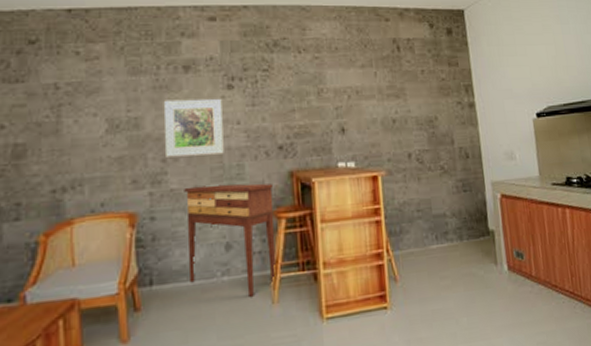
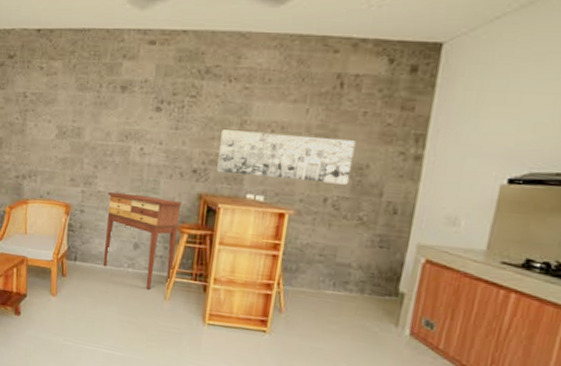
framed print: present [164,99,224,157] -> none [98,115,149,169]
wall art: none [301,97,424,145] -> present [217,129,356,185]

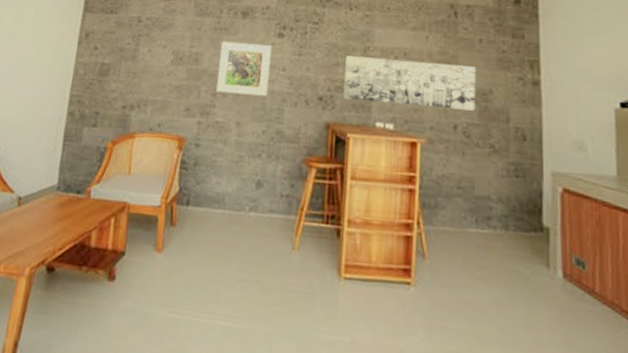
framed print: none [98,115,149,169] -> present [216,41,272,96]
console table: present [102,191,182,289] -> none [220,122,309,237]

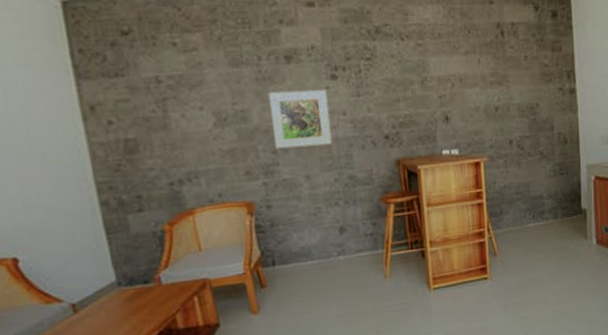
wall art: present [343,56,476,111] -> none [405,83,525,134]

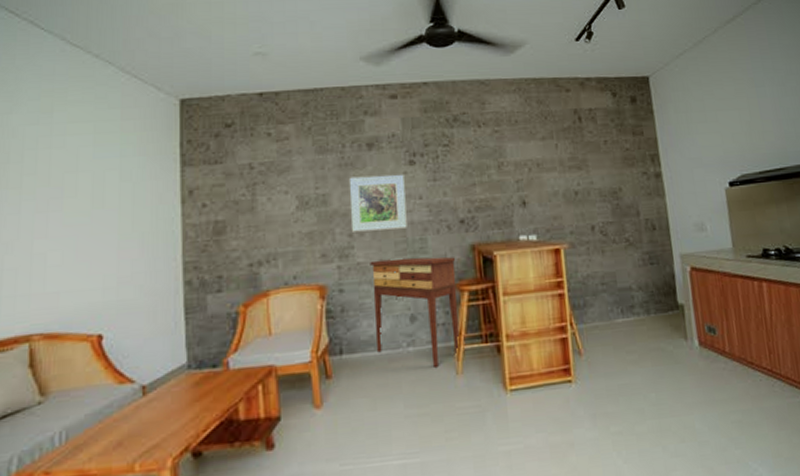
console table: none [296,171,389,273] -> present [370,257,461,367]

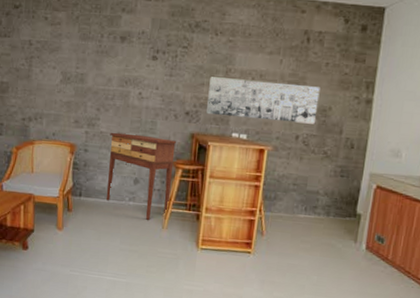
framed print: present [350,175,407,232] -> none [100,63,147,111]
wall art: none [481,168,608,219] -> present [207,77,320,124]

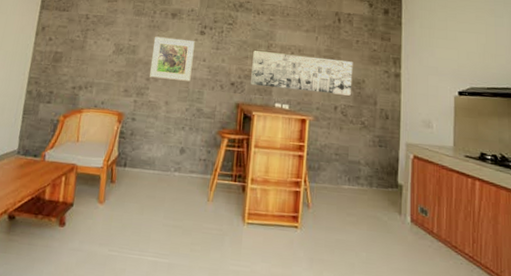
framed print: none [100,63,147,111] -> present [150,36,195,81]
console table: present [106,132,177,220] -> none [151,101,223,192]

